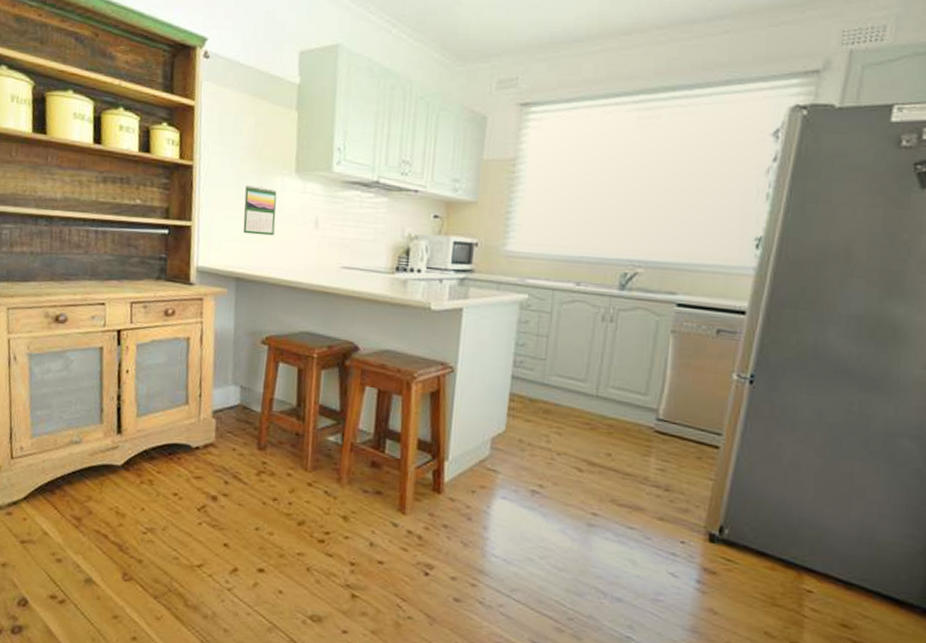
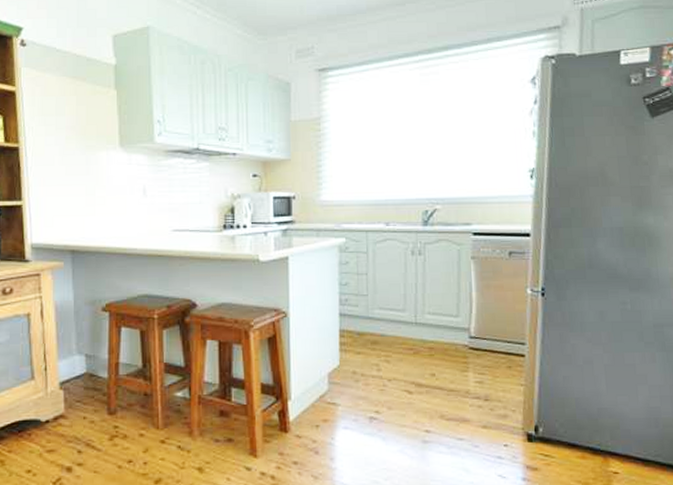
calendar: present [243,185,277,236] -> none [72,162,105,208]

